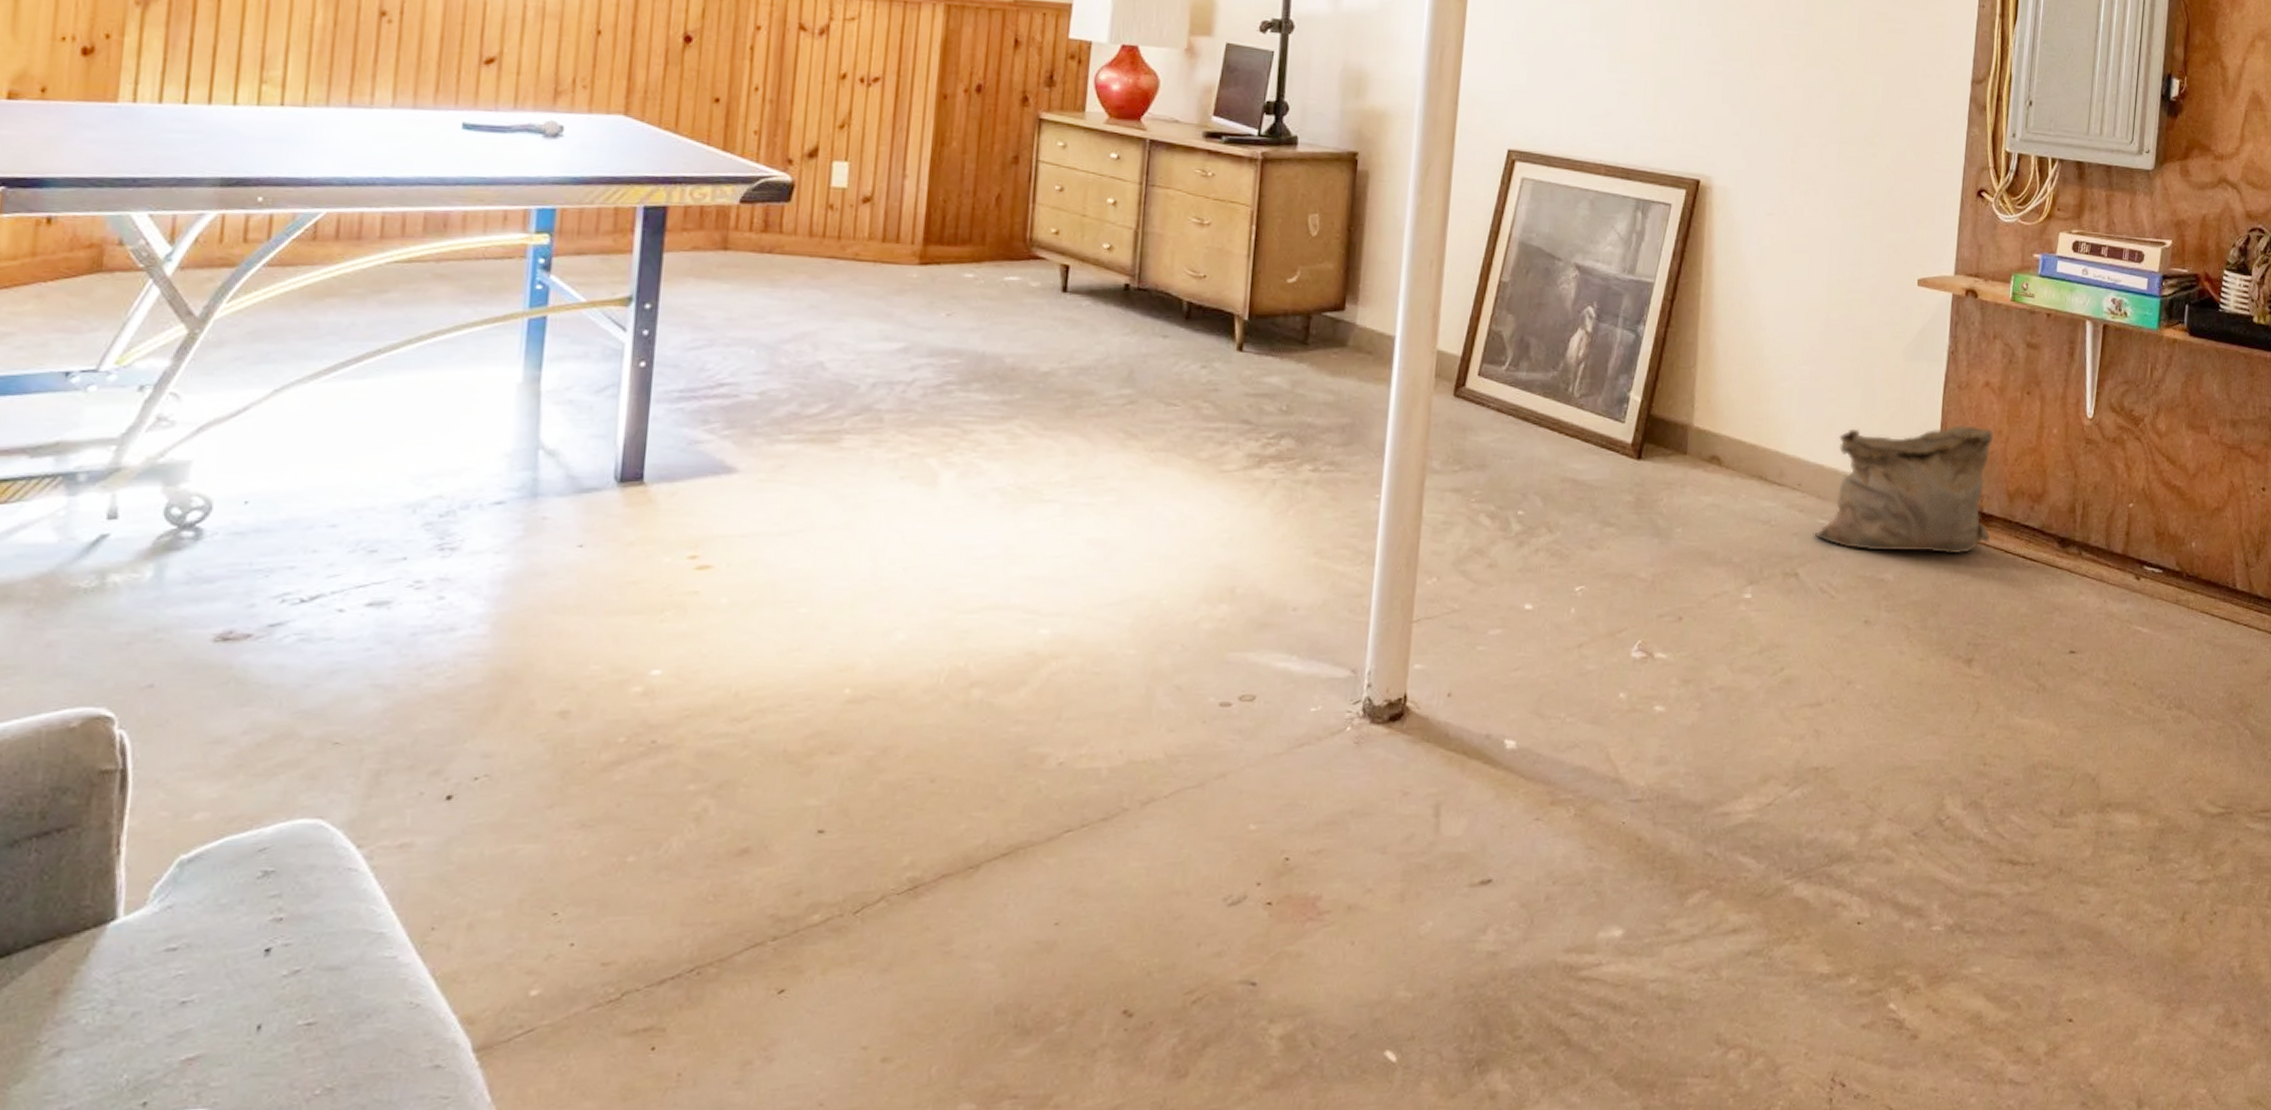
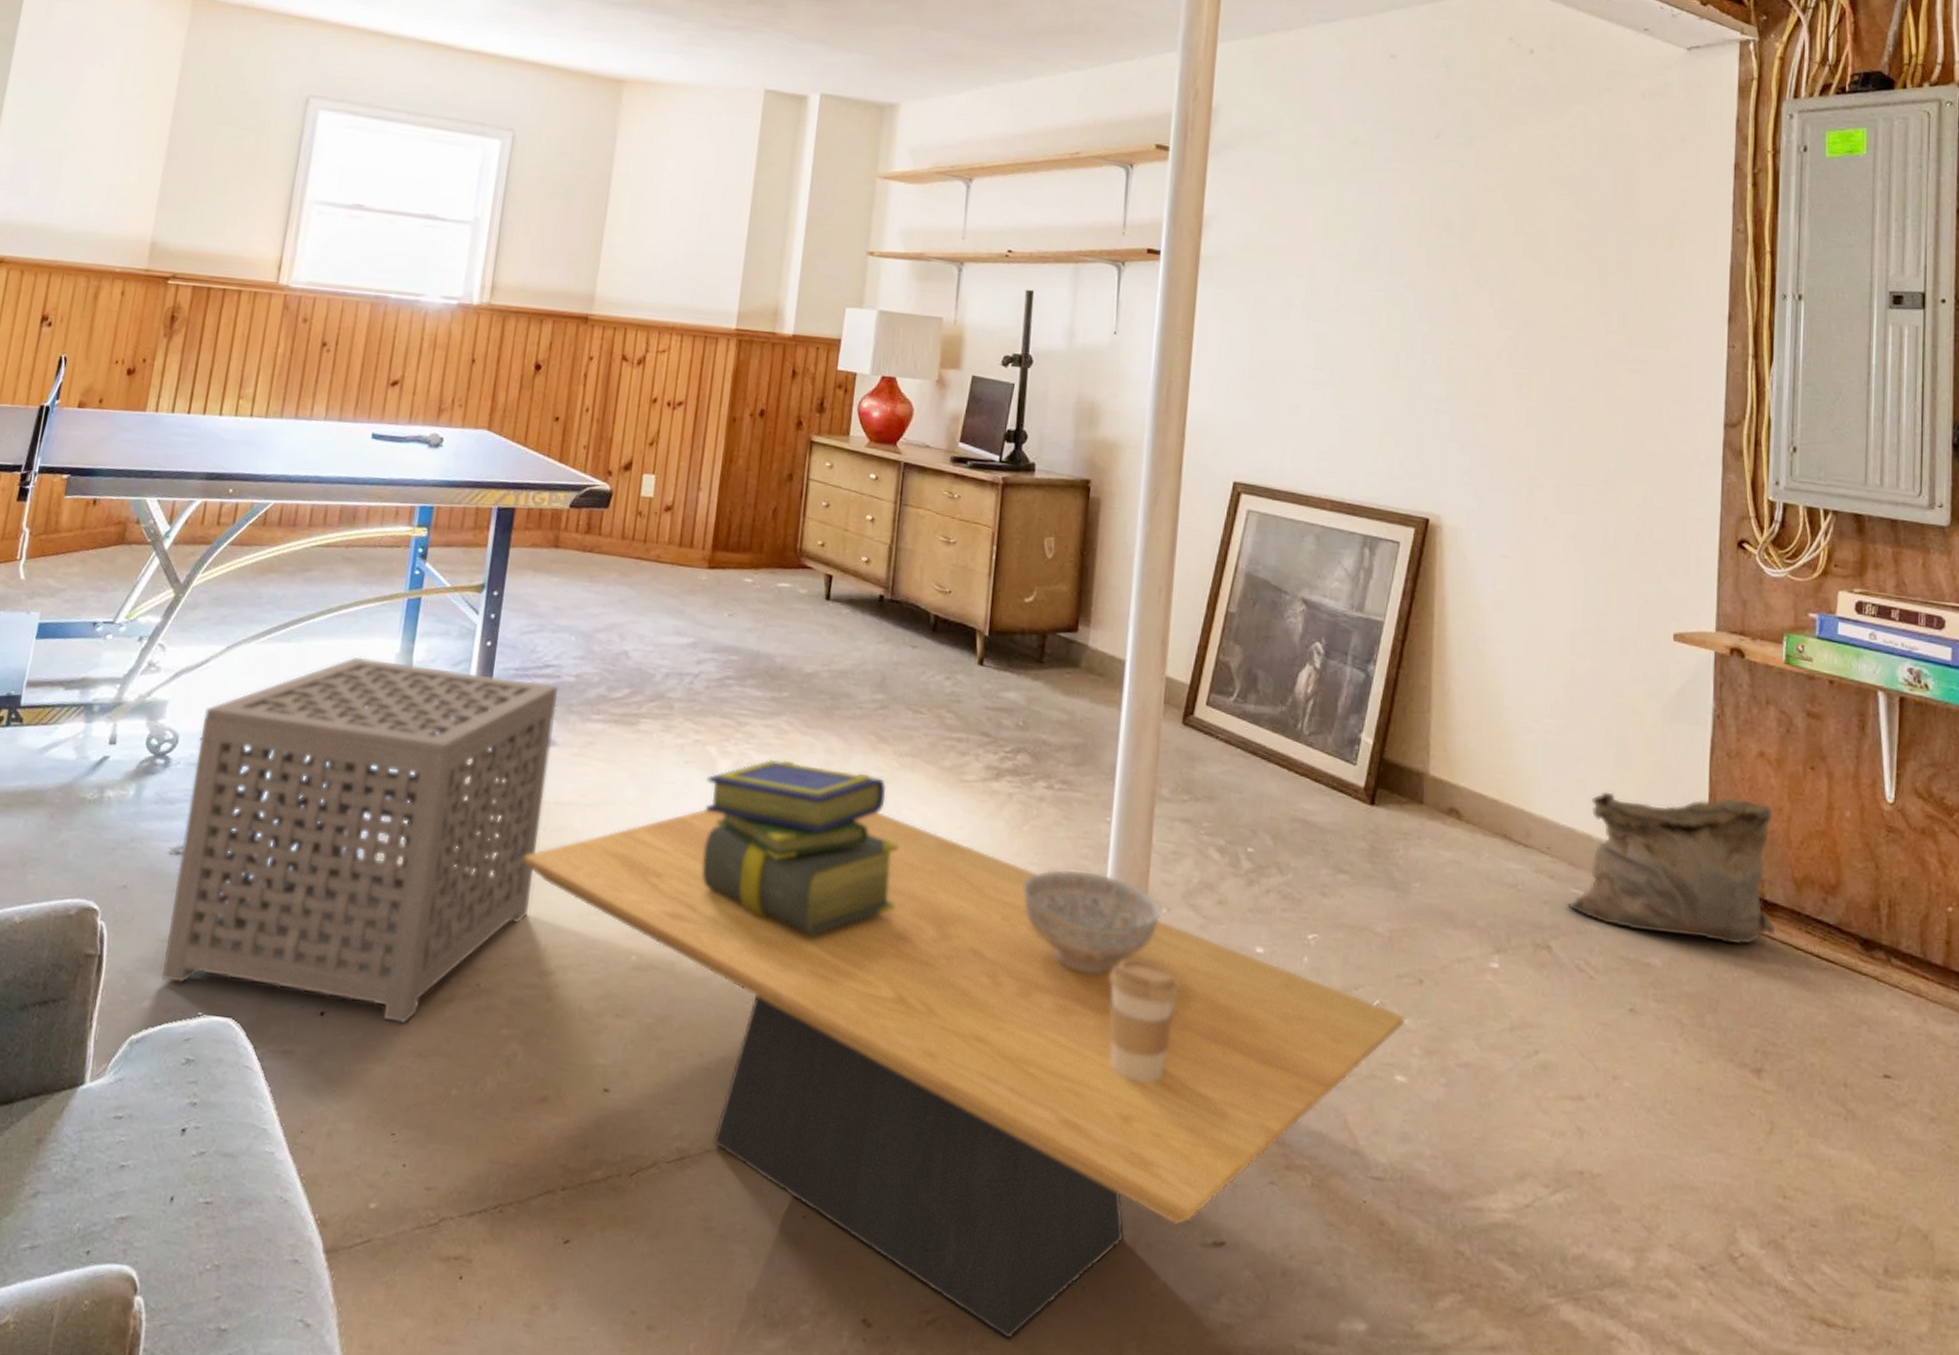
side table: none [218,390,738,795] -> present [162,656,559,1023]
coffee table: none [703,511,1665,1003] -> present [523,808,1405,1339]
stack of books: none [926,466,1152,645] -> present [702,758,899,936]
decorative bowl: none [1288,550,1432,649] -> present [1023,869,1162,974]
coffee cup: none [1378,630,1449,746] -> present [1109,959,1180,1083]

